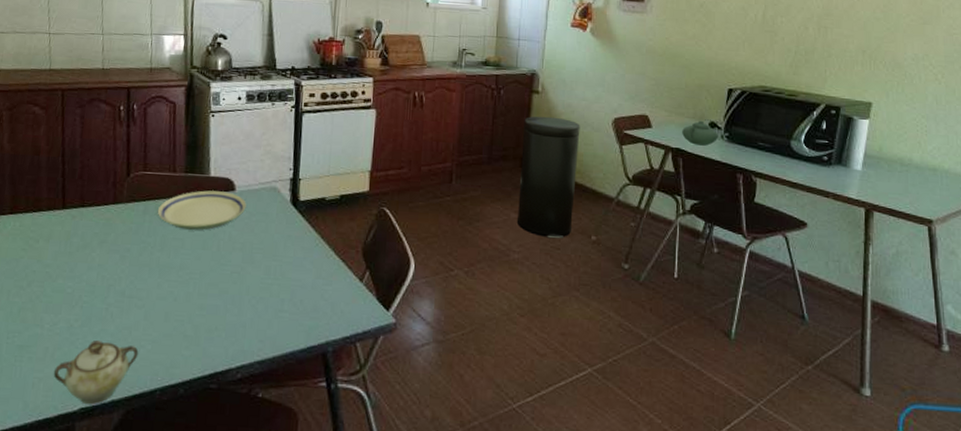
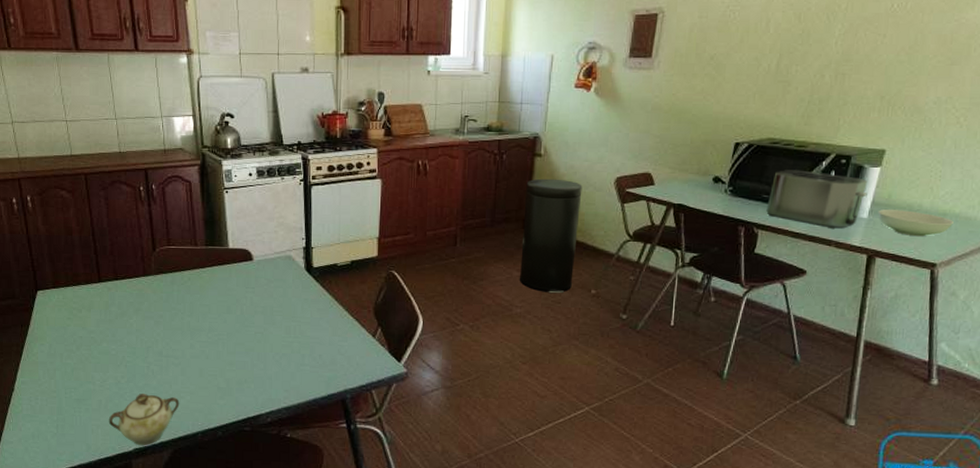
plate: present [157,190,247,230] -> none [183,261,264,297]
teapot: present [682,120,719,146] -> none [685,175,722,201]
toaster: none [763,118,859,181] -> present [766,170,867,230]
bowl: none [871,162,944,192] -> present [878,209,953,237]

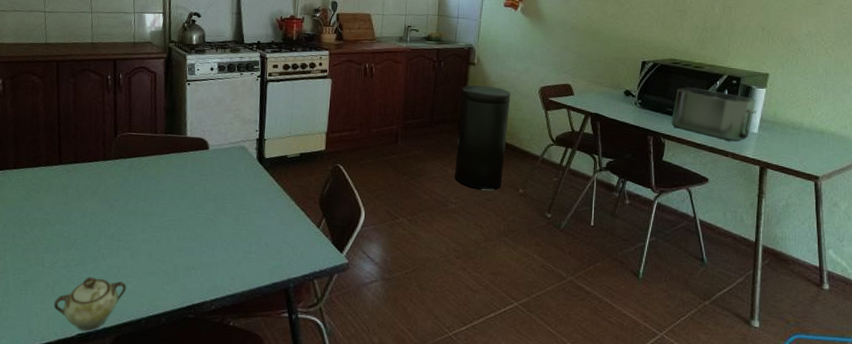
bowl: present [878,209,953,237] -> none [766,126,830,152]

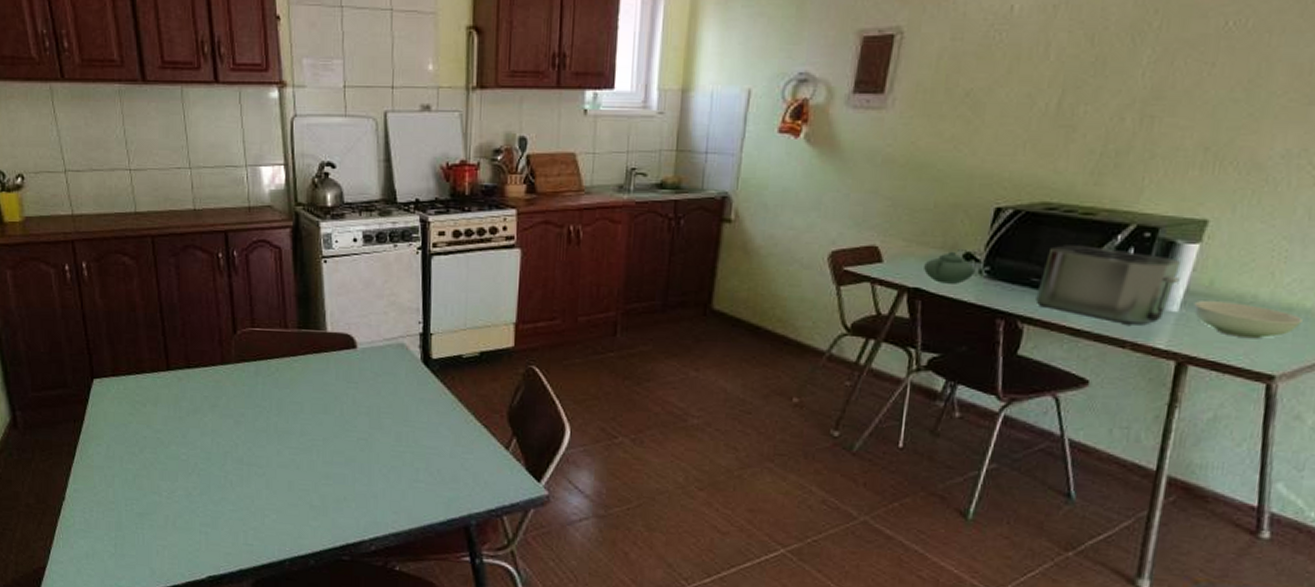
sugar bowl: present [53,277,127,332] -> none [177,509,263,574]
pedal bin: present [454,85,511,192] -> none [697,251,785,402]
teapot: none [600,89,633,111] -> present [924,251,976,284]
bowl: none [766,126,830,152] -> present [1193,301,1302,339]

